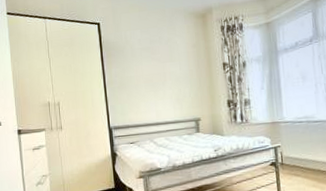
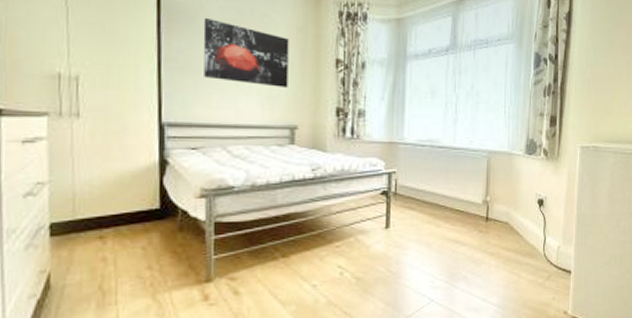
wall art: none [129,49,190,92] -> present [203,17,289,88]

